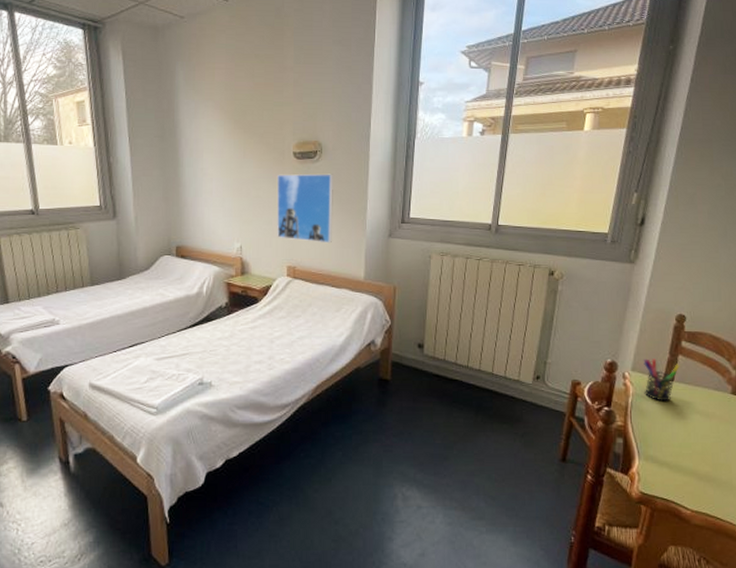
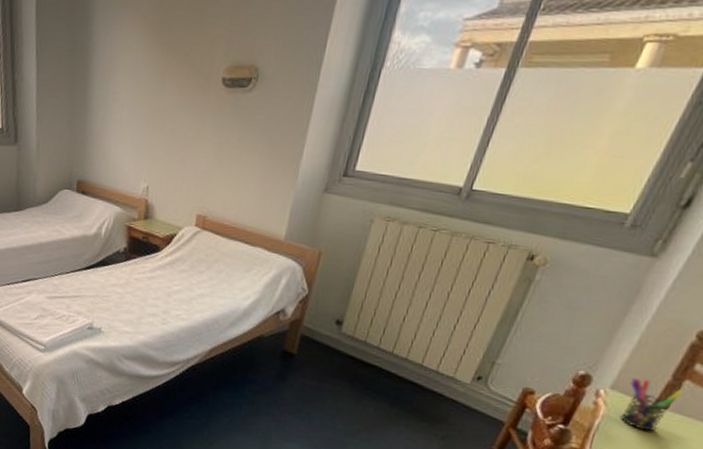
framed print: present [277,173,333,244] -> none [190,104,268,193]

